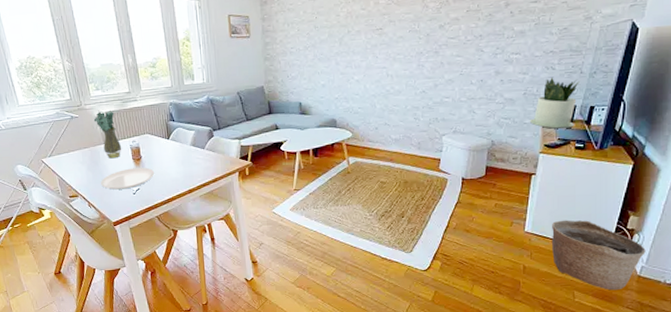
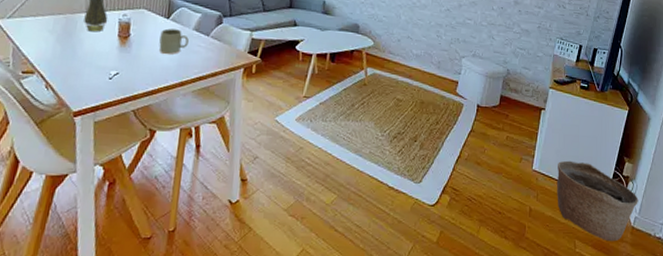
plate: present [100,167,155,190] -> none [68,46,143,72]
mug: none [165,147,189,169] -> present [159,28,189,54]
planter: present [529,78,579,130] -> none [541,15,585,68]

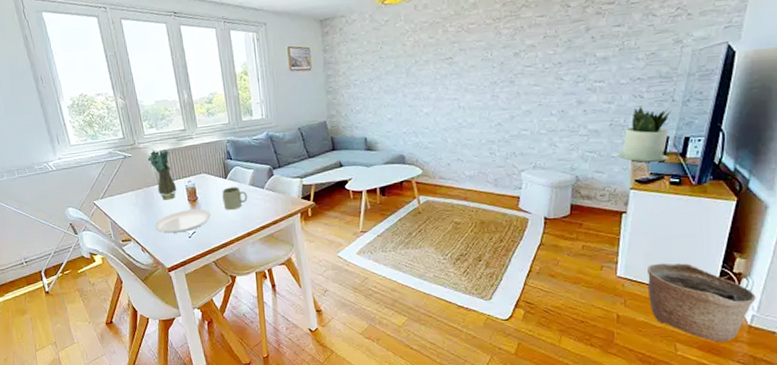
plate: none [68,46,143,72] -> present [154,209,212,233]
planter: none [541,15,585,68] -> present [617,107,671,163]

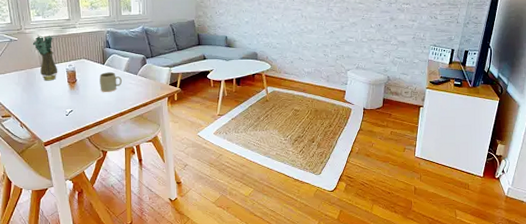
plate: present [154,209,212,233] -> none [34,90,89,111]
planter: present [617,107,671,163] -> none [417,26,456,69]
basket: present [647,263,756,343] -> none [436,147,511,210]

